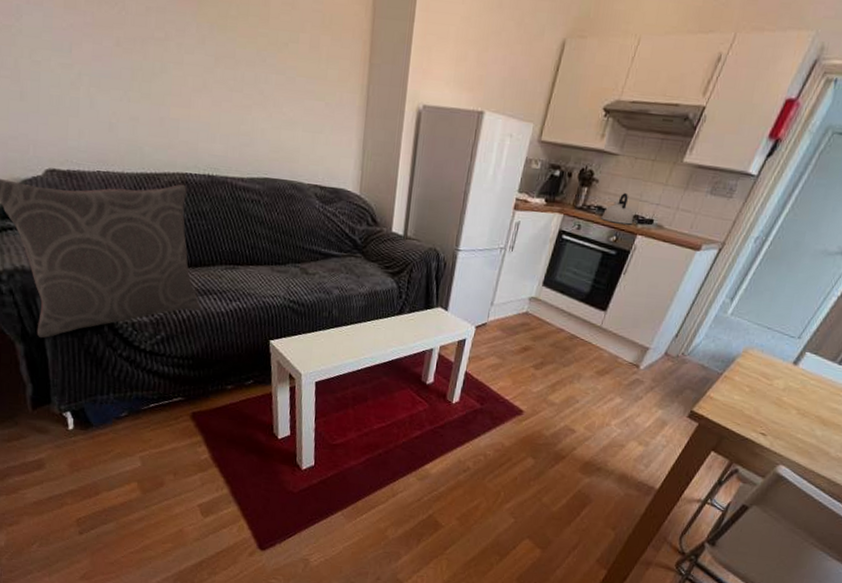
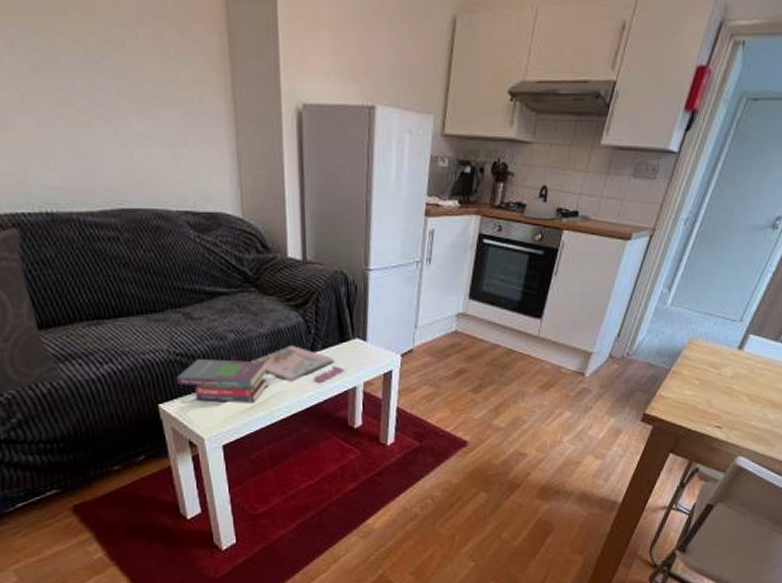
books: none [286,307,362,352] -> present [176,358,268,405]
magazine: none [348,305,425,341] -> present [250,345,344,383]

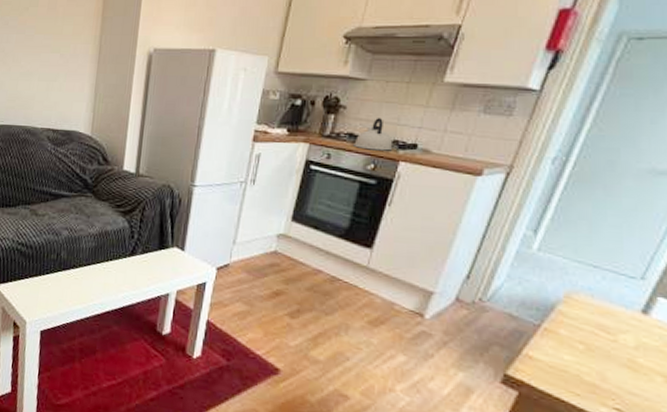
books: present [176,358,268,405] -> none [14,249,91,297]
magazine: present [250,345,344,383] -> none [77,246,159,285]

